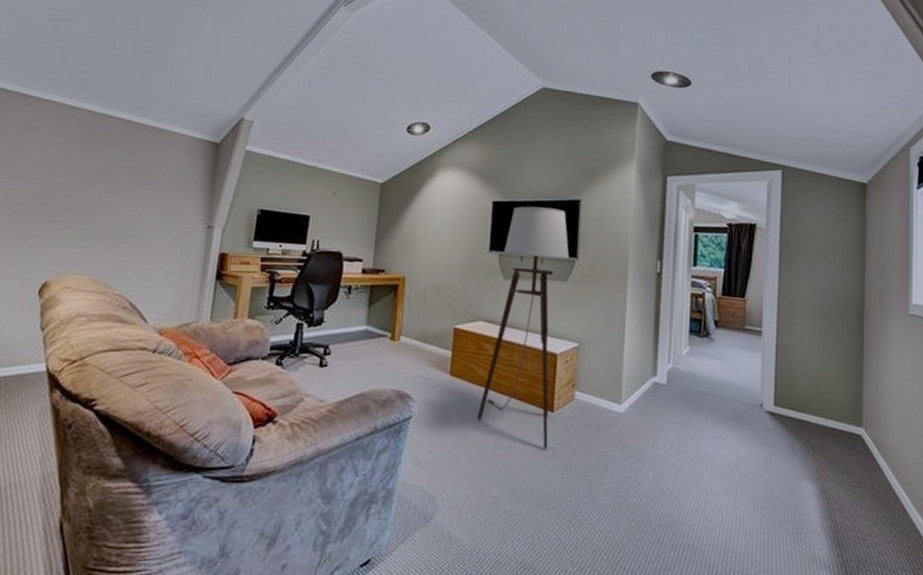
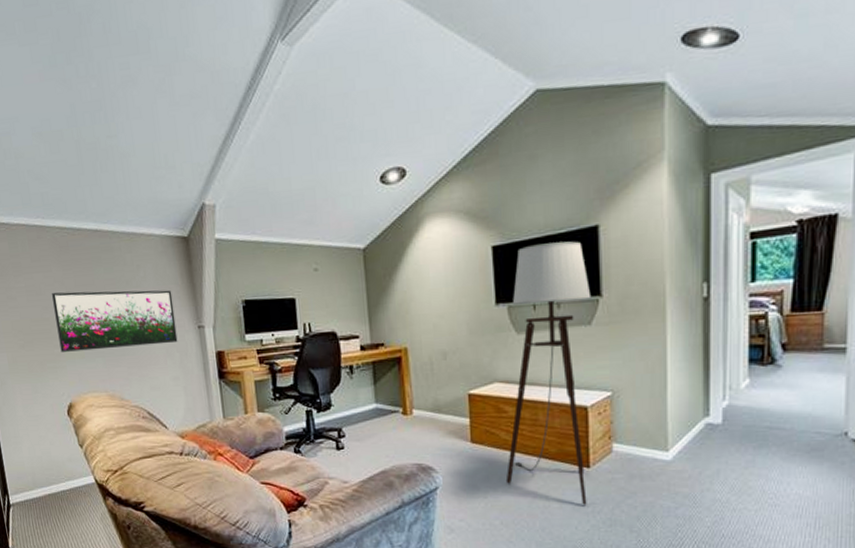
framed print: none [52,170,190,238] -> present [52,290,178,352]

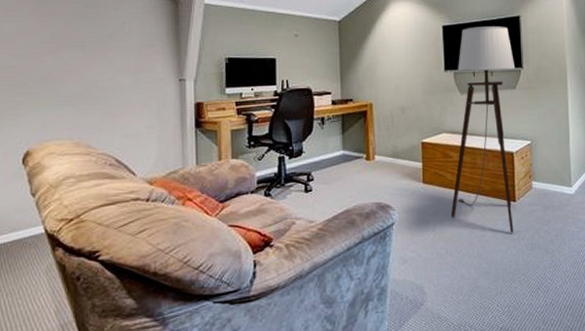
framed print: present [52,290,178,352] -> none [23,42,157,100]

